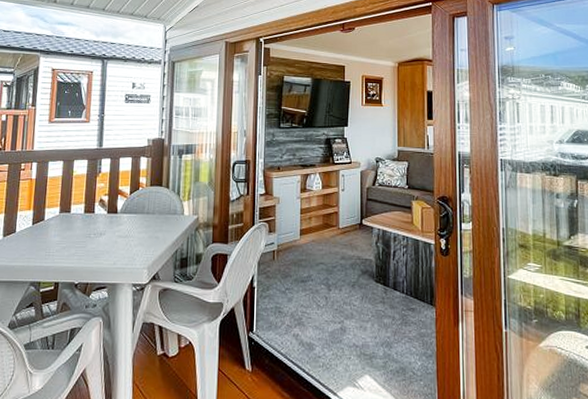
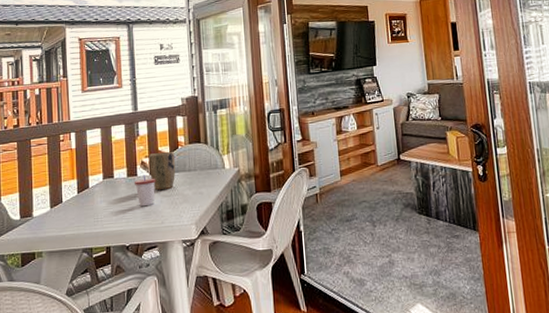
cup: none [91,213,113,245] -> present [135,175,156,207]
plant pot: none [107,191,135,231] -> present [149,151,176,191]

